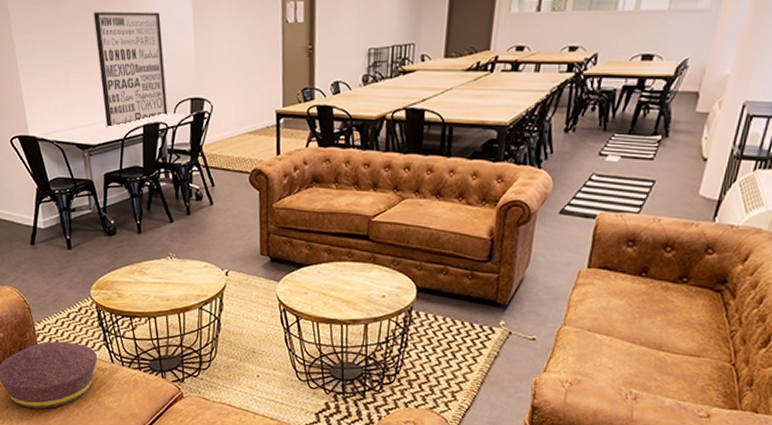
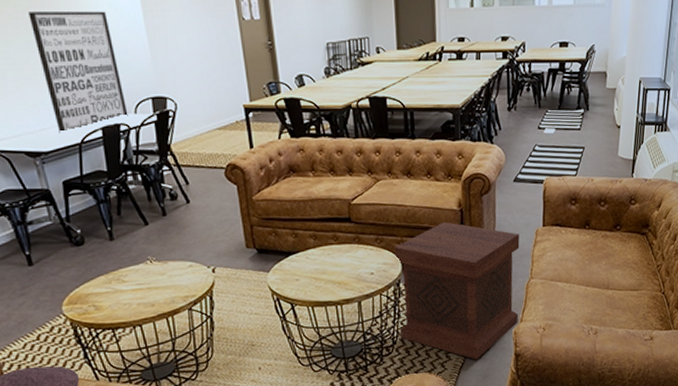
side table: none [404,250,557,405] -> present [395,222,520,360]

